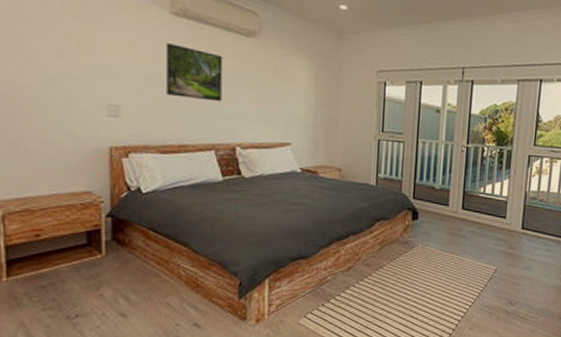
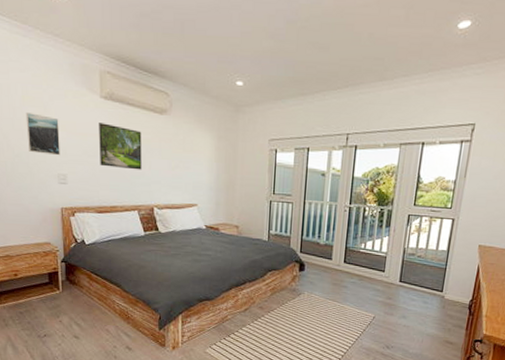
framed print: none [65,27,112,82] -> present [25,113,61,156]

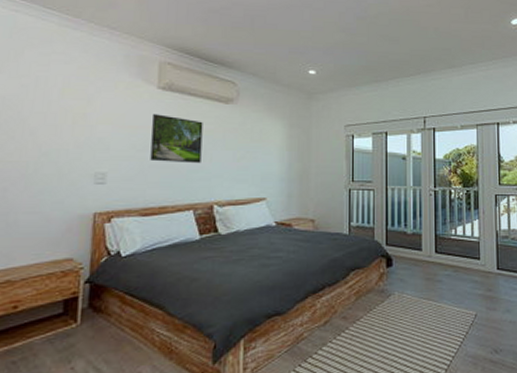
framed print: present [25,113,61,156] -> none [61,106,105,152]

